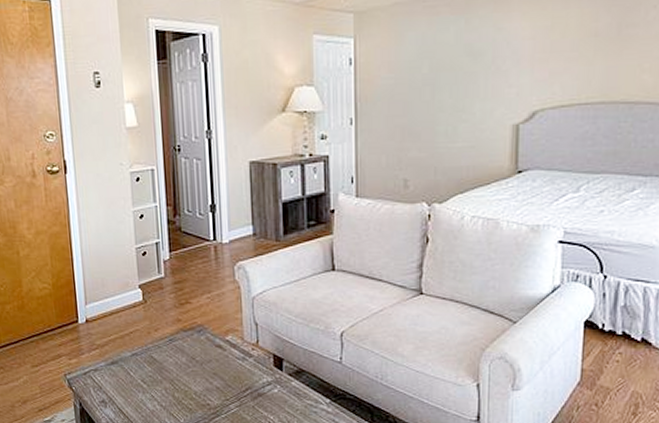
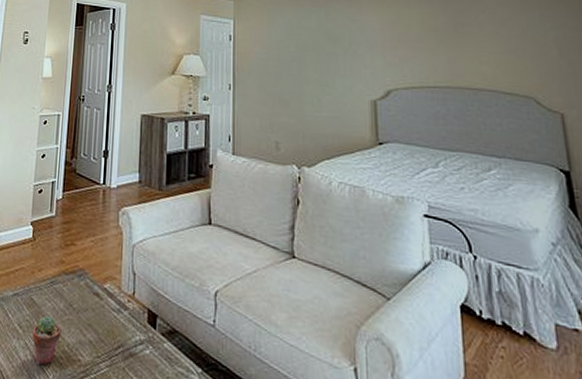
potted succulent: none [157,370,187,412] -> present [32,315,61,366]

